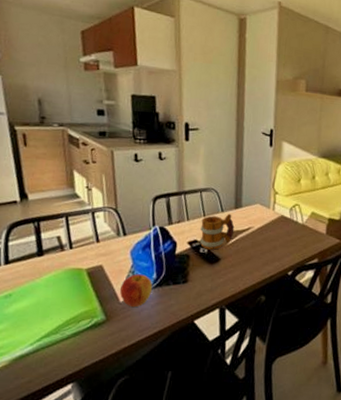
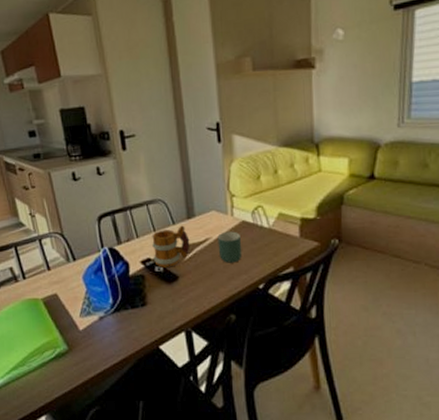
apple: present [119,274,153,308] -> none [77,300,111,336]
mug: none [258,223,279,251] -> present [217,231,242,263]

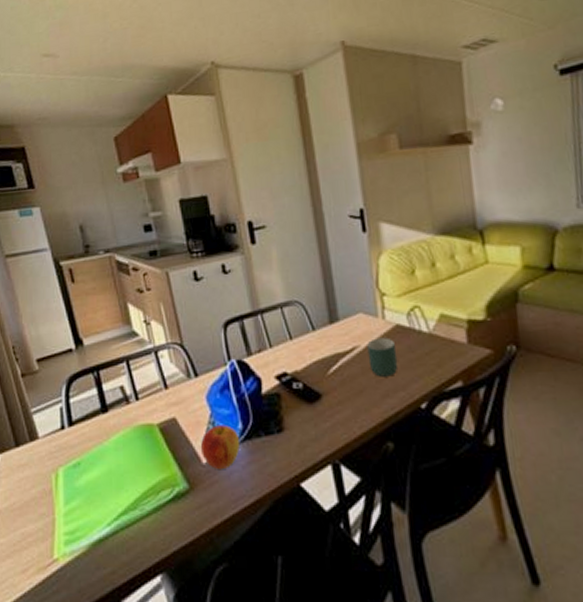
apple: none [77,300,111,336] -> present [200,425,241,470]
mug: present [152,225,190,268] -> none [288,331,334,384]

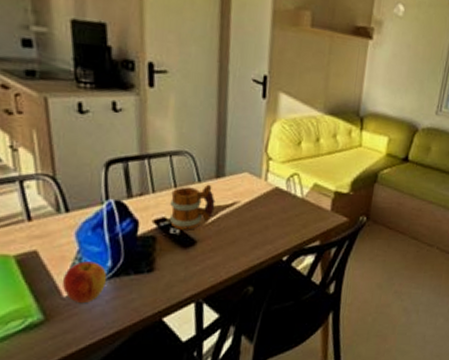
mug: none [288,331,334,384] -> present [169,184,216,230]
mug: present [367,337,398,377] -> none [245,196,272,232]

